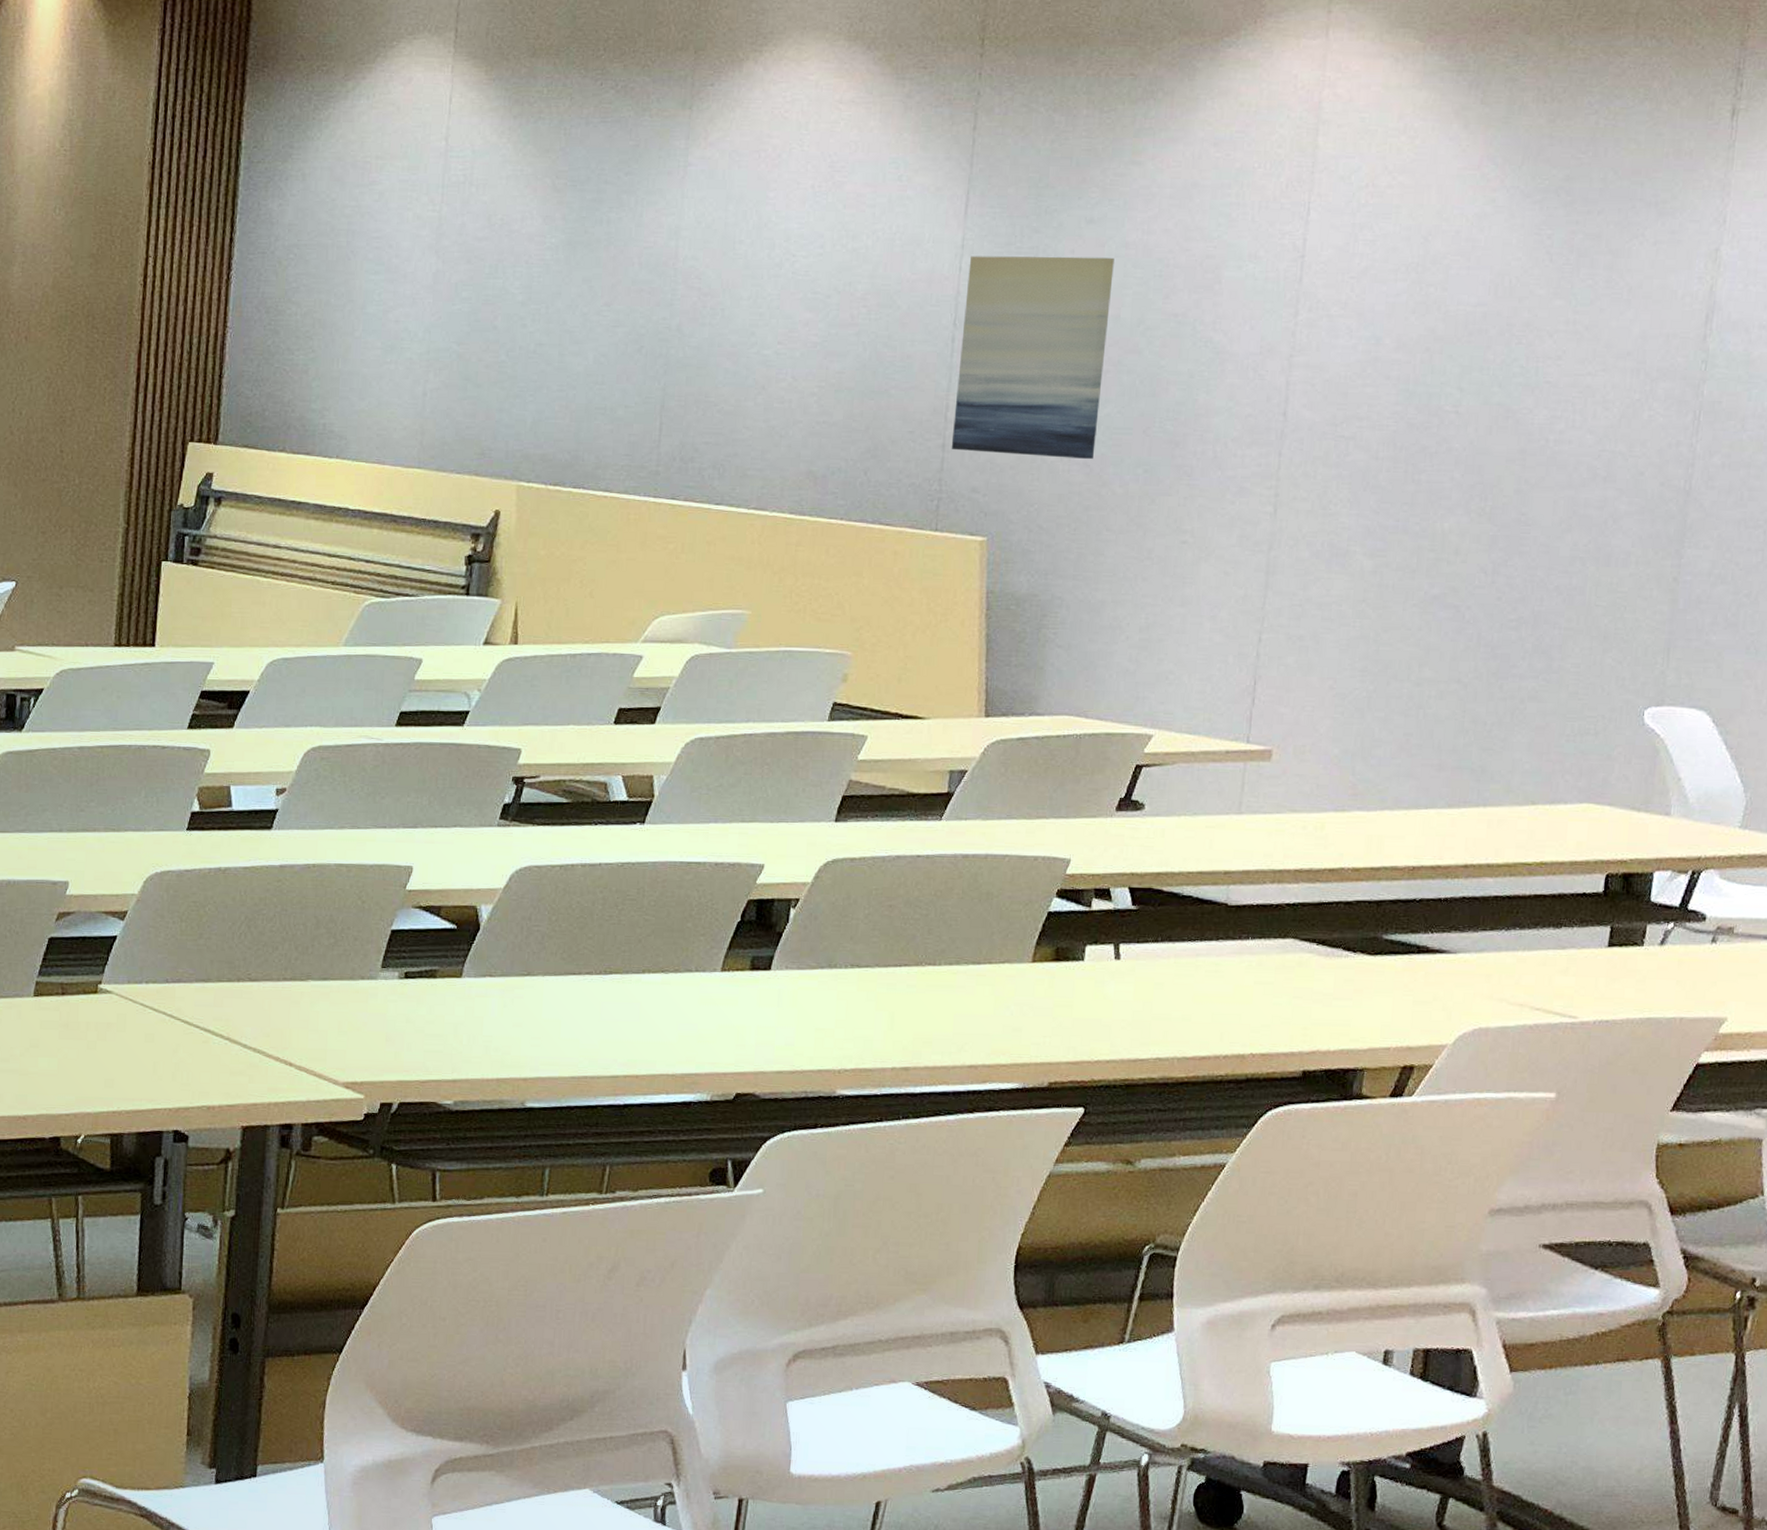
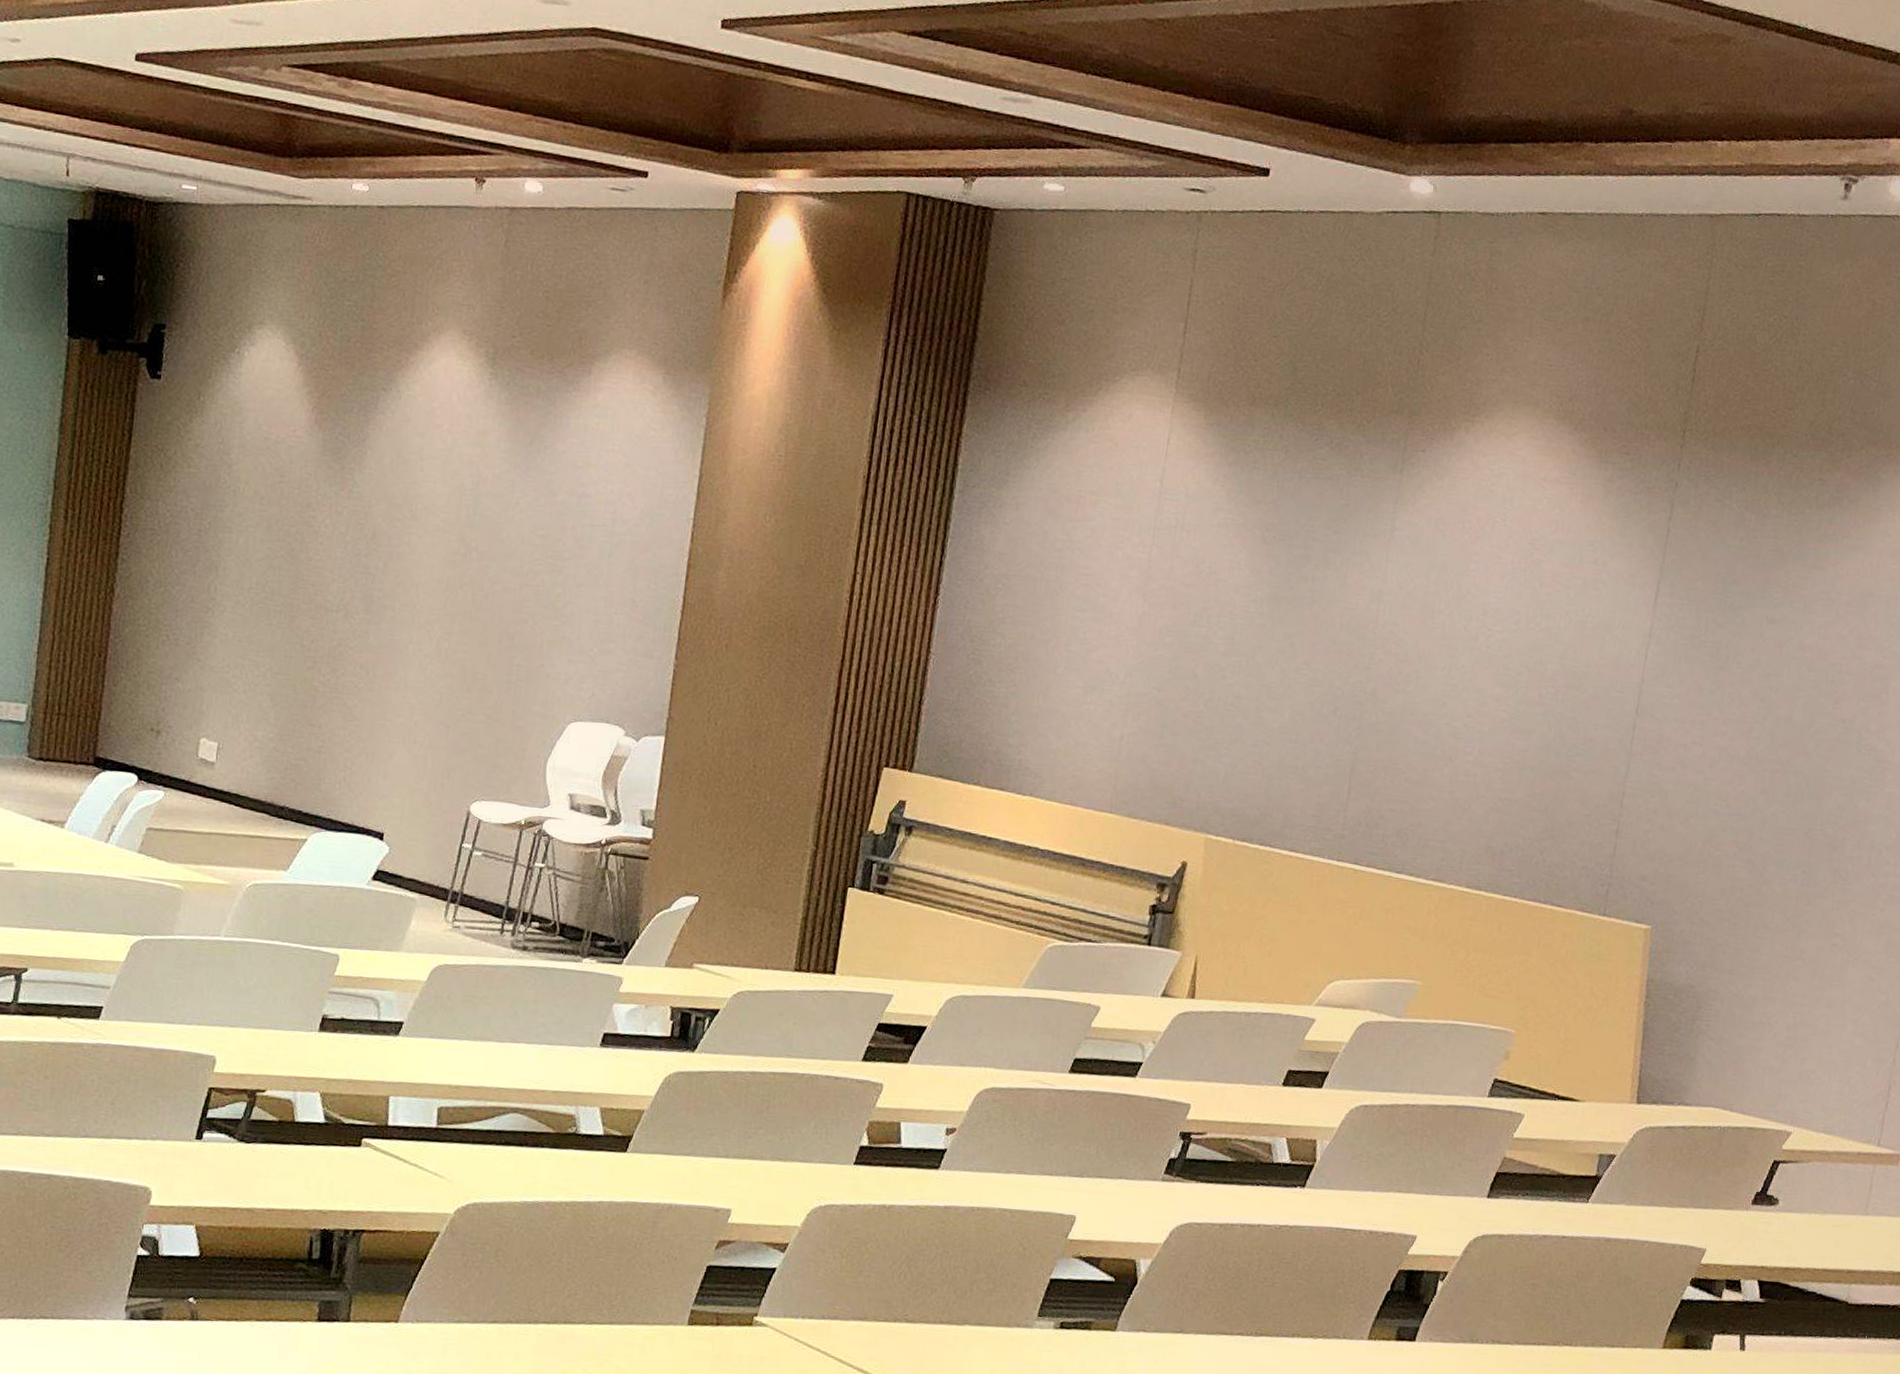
wall art: present [951,256,1114,459] -> none [1624,645,1791,856]

